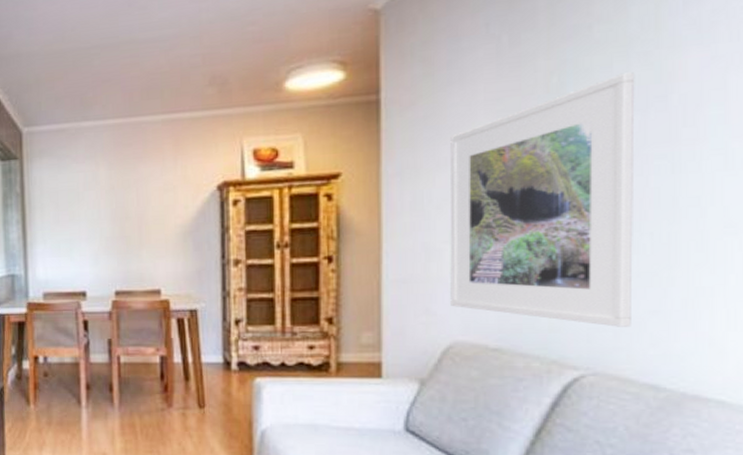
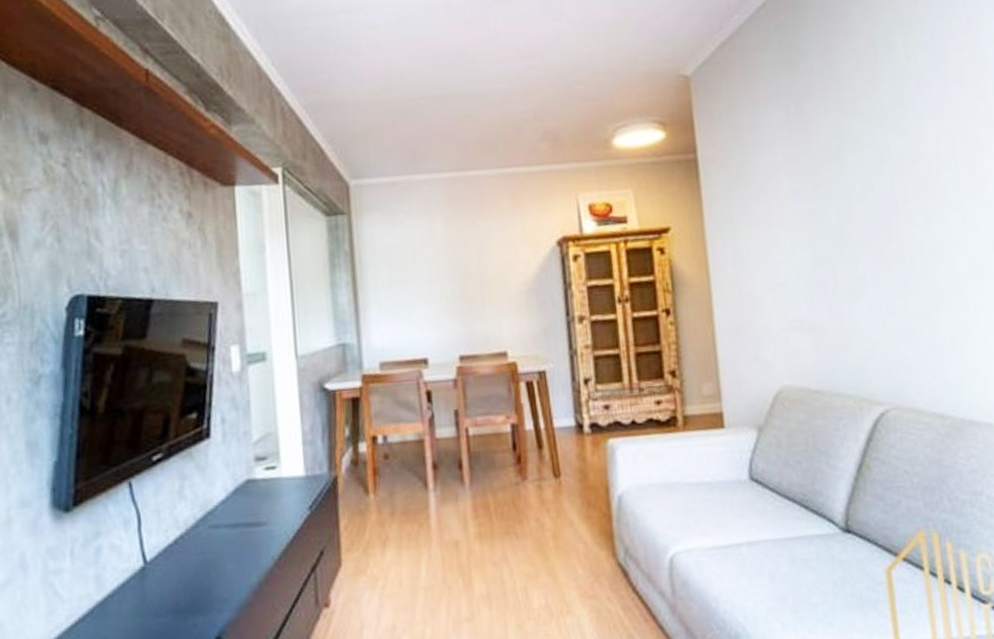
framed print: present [450,72,635,327] -> none [759,140,917,363]

